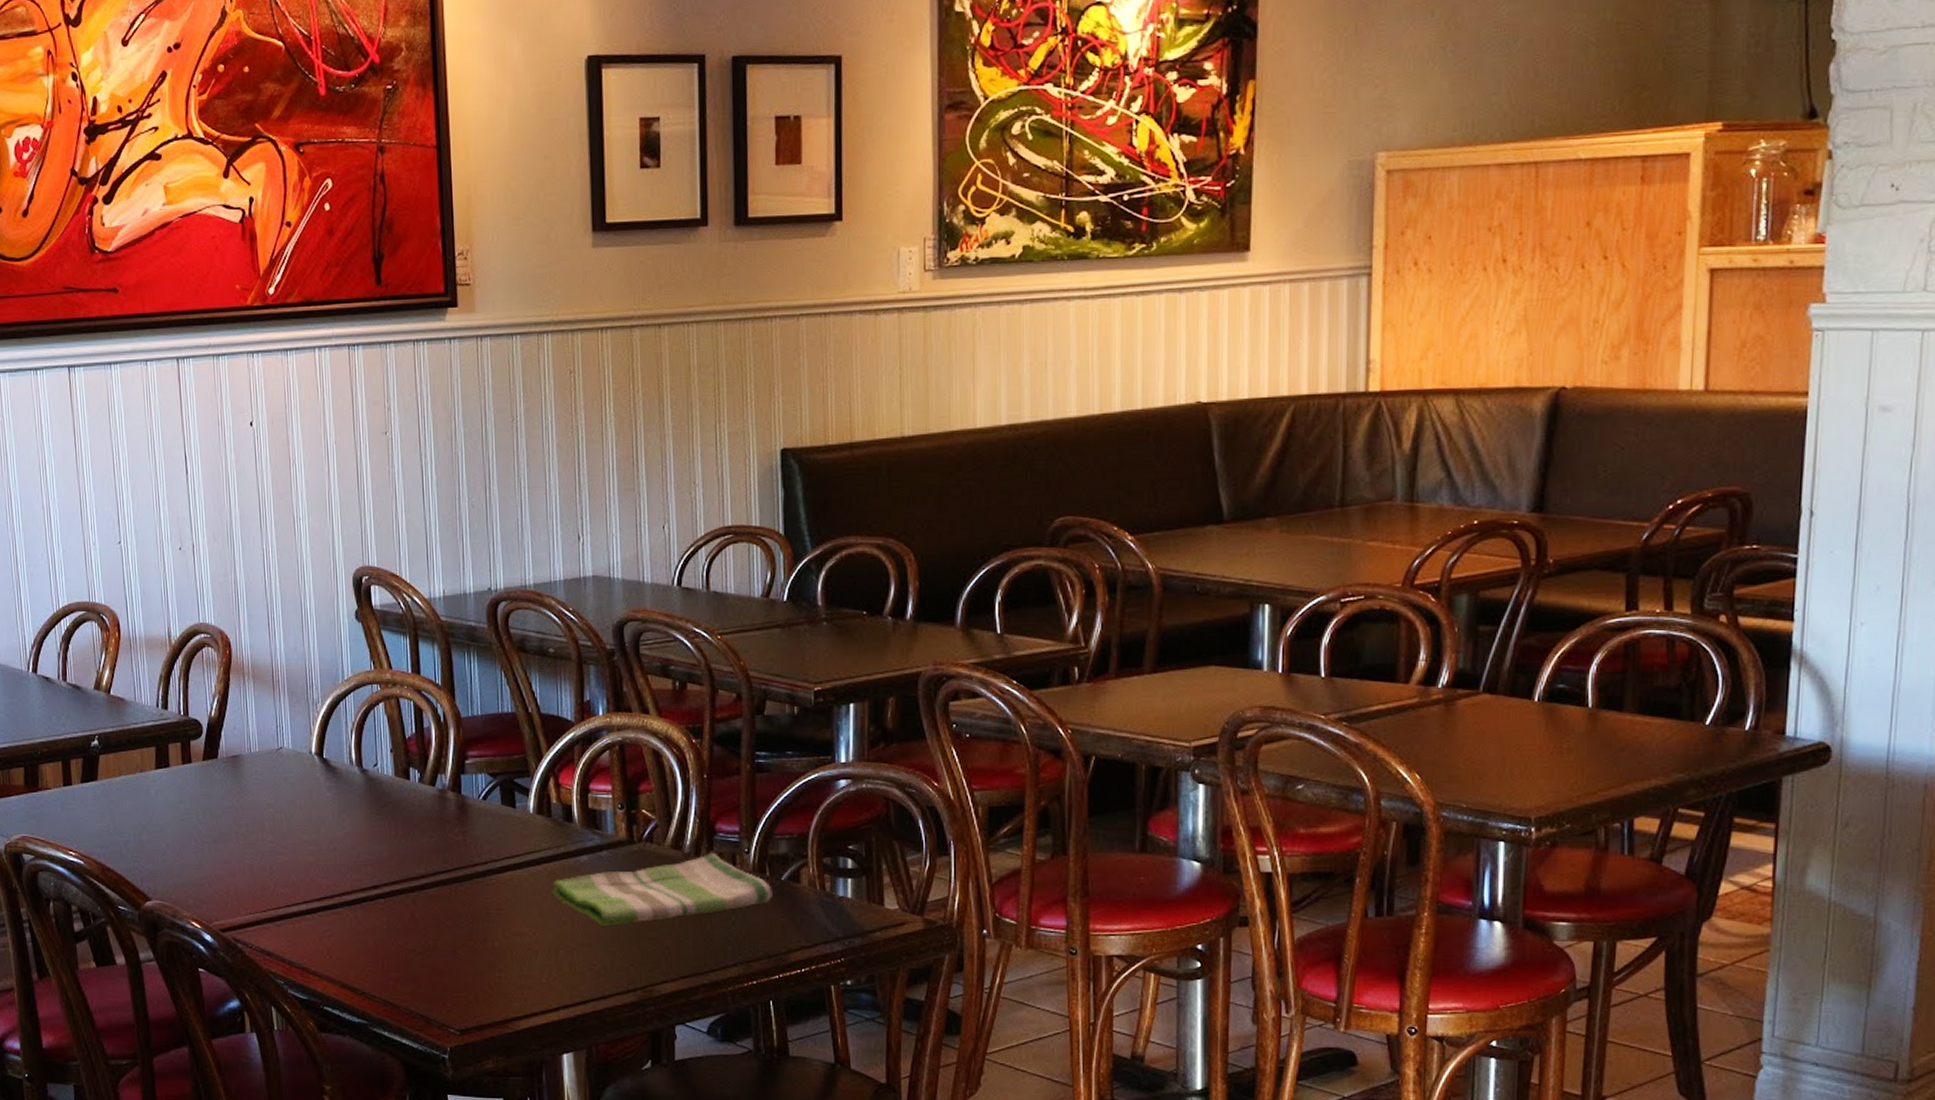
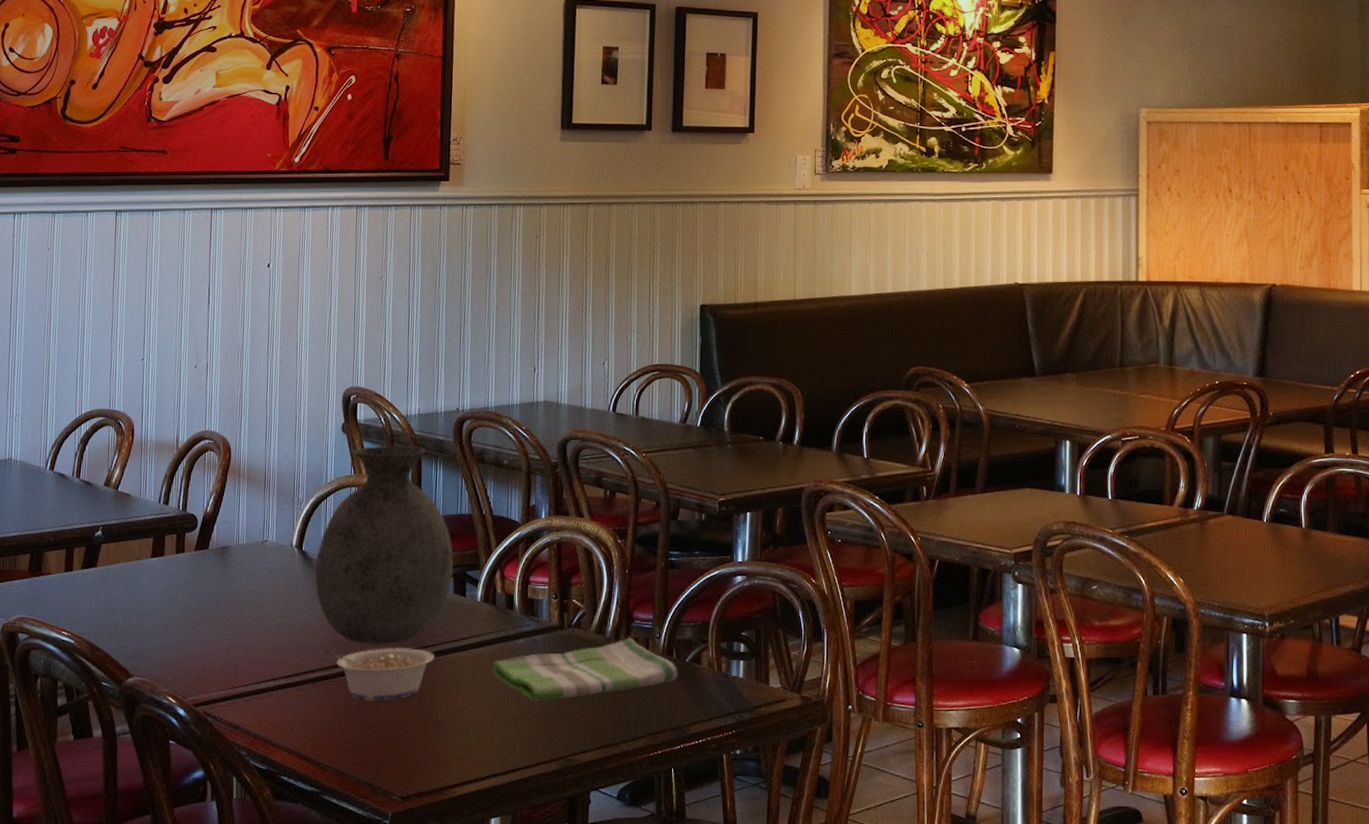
vase: none [339,633,499,863] -> present [314,445,453,644]
legume: none [355,867,485,926] -> present [320,648,435,701]

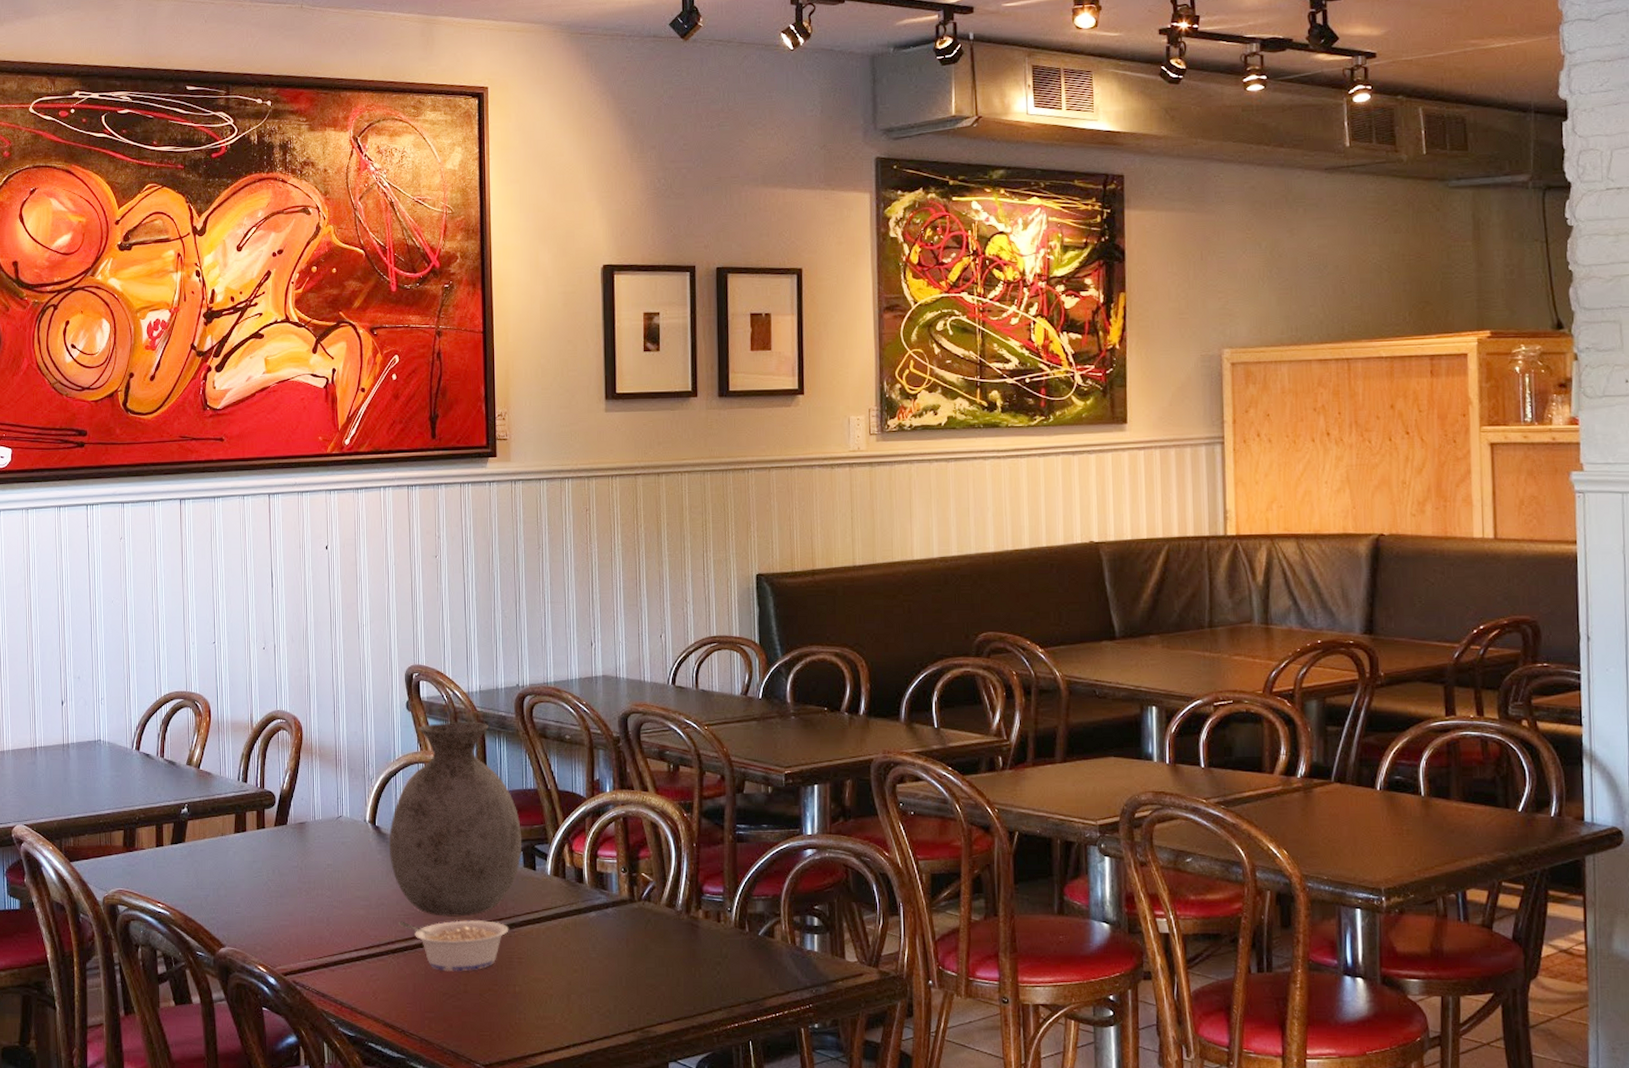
dish towel: present [492,637,678,702] -> none [566,910,751,974]

